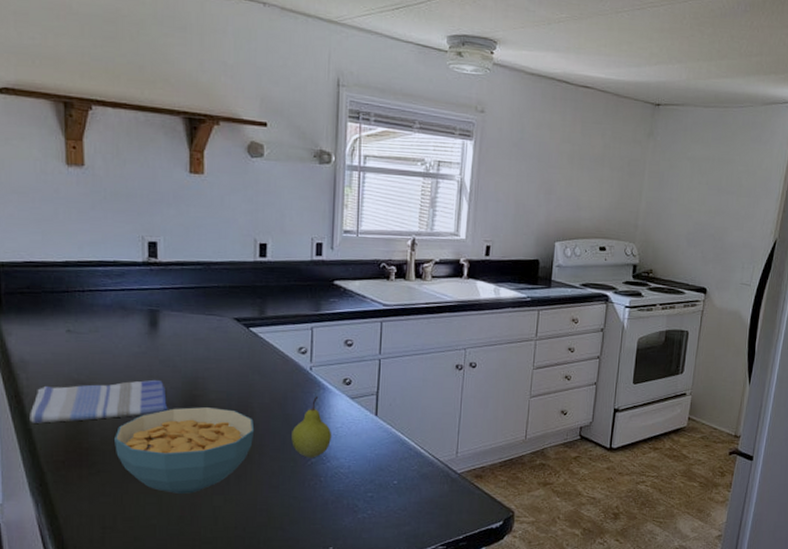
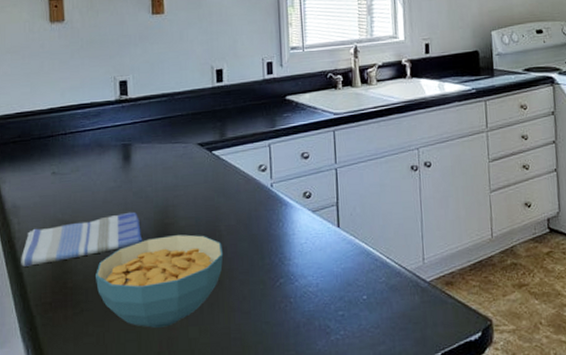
fruit: present [292,396,332,458] -> none [259,213,298,279]

